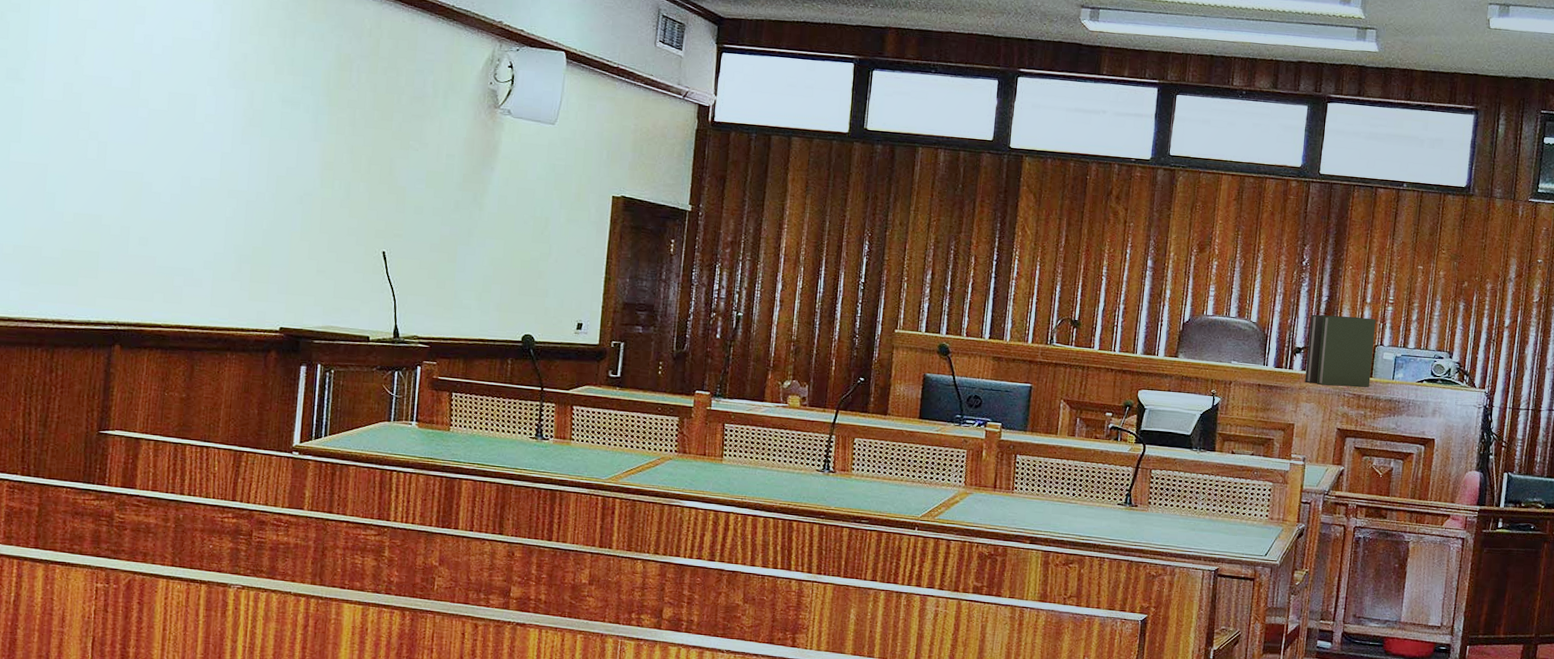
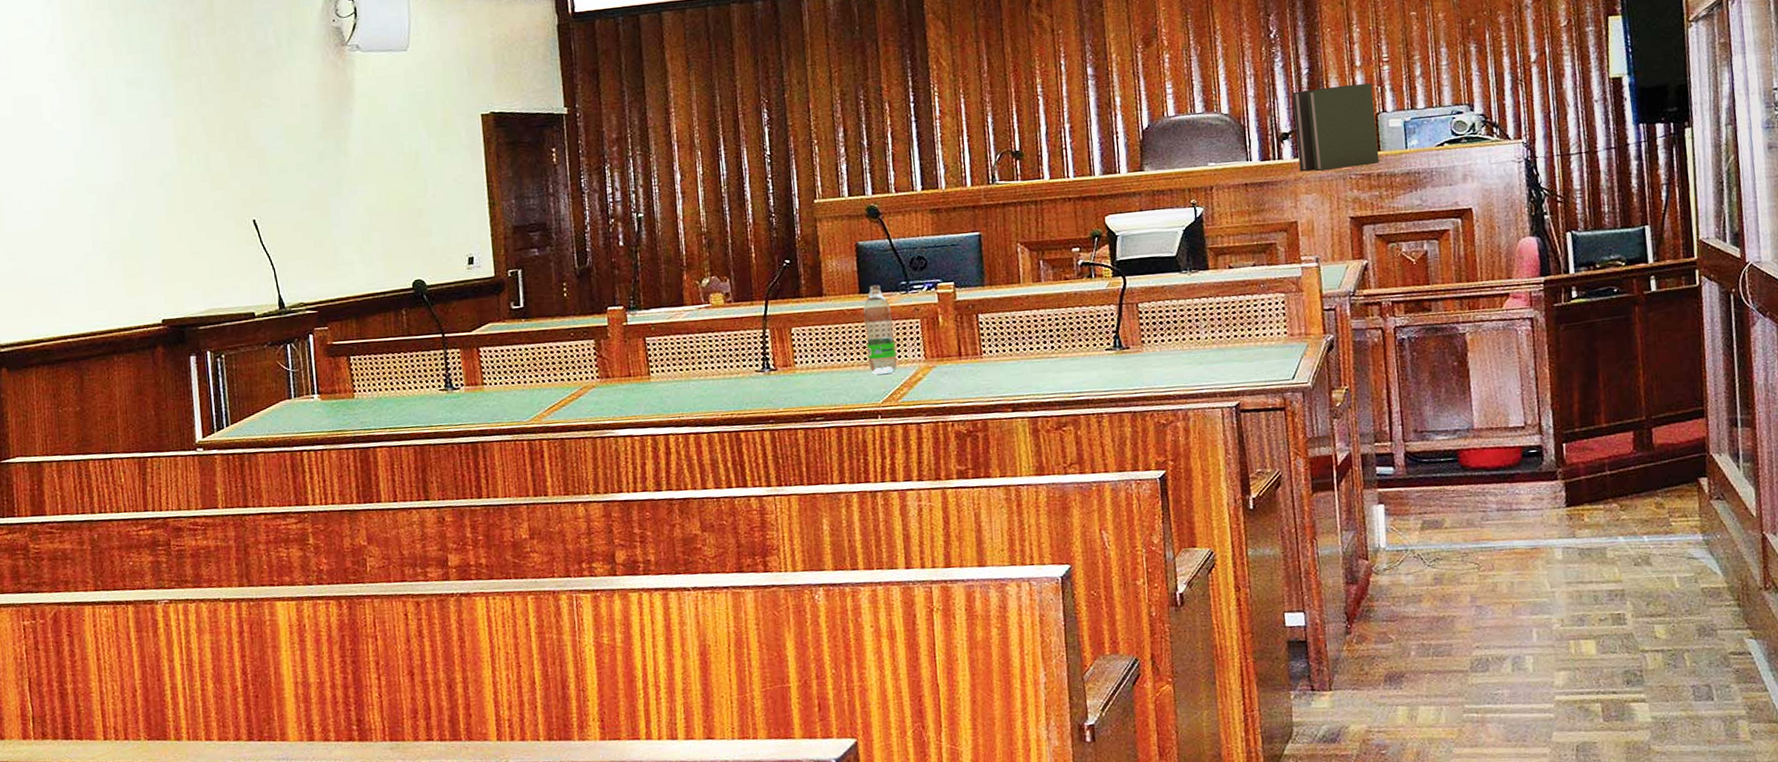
bottle: none [915,413,944,493] -> present [863,284,897,375]

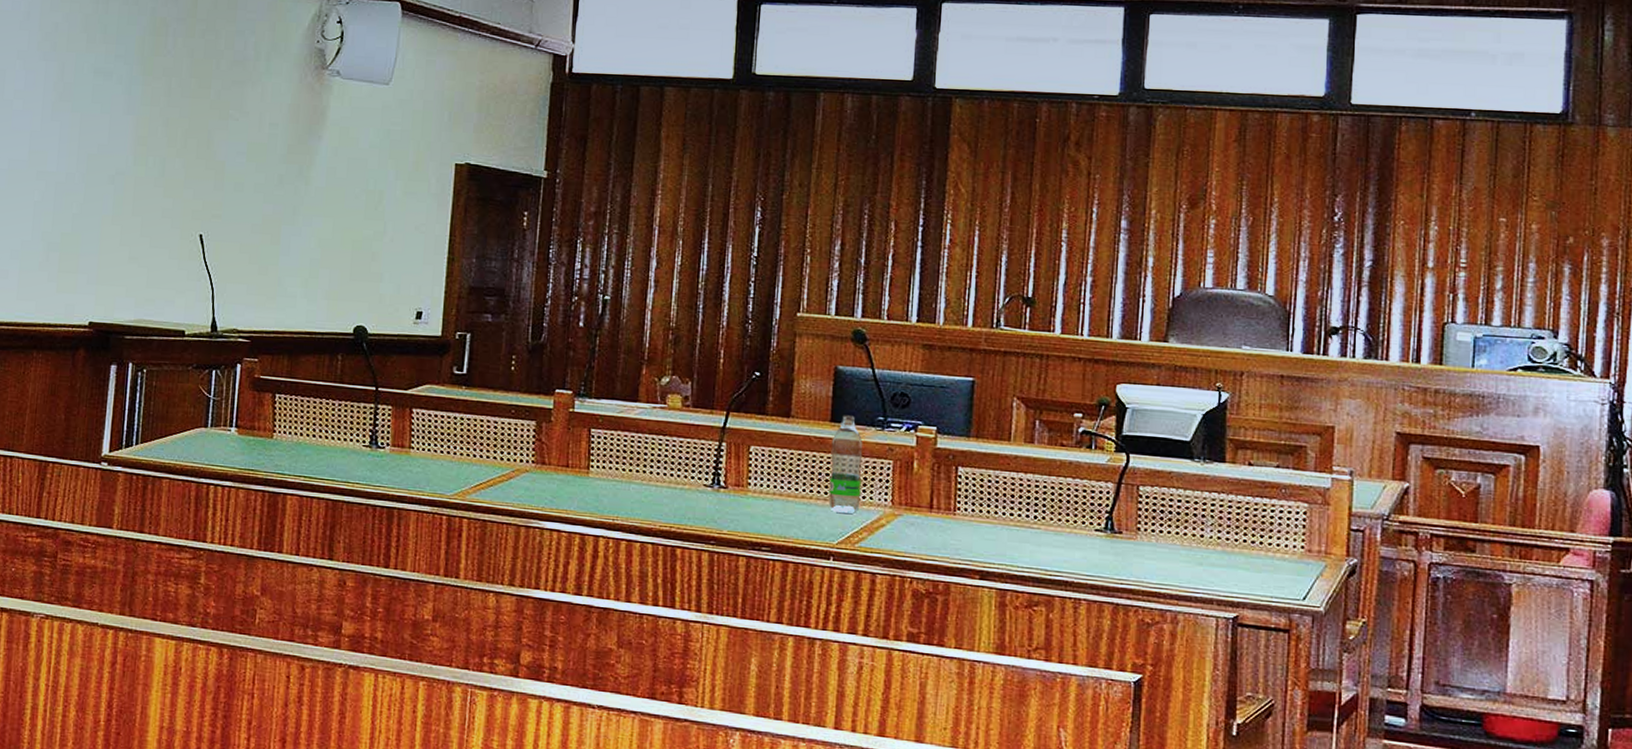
binder: present [1292,82,1380,172] -> none [1346,283,1443,379]

